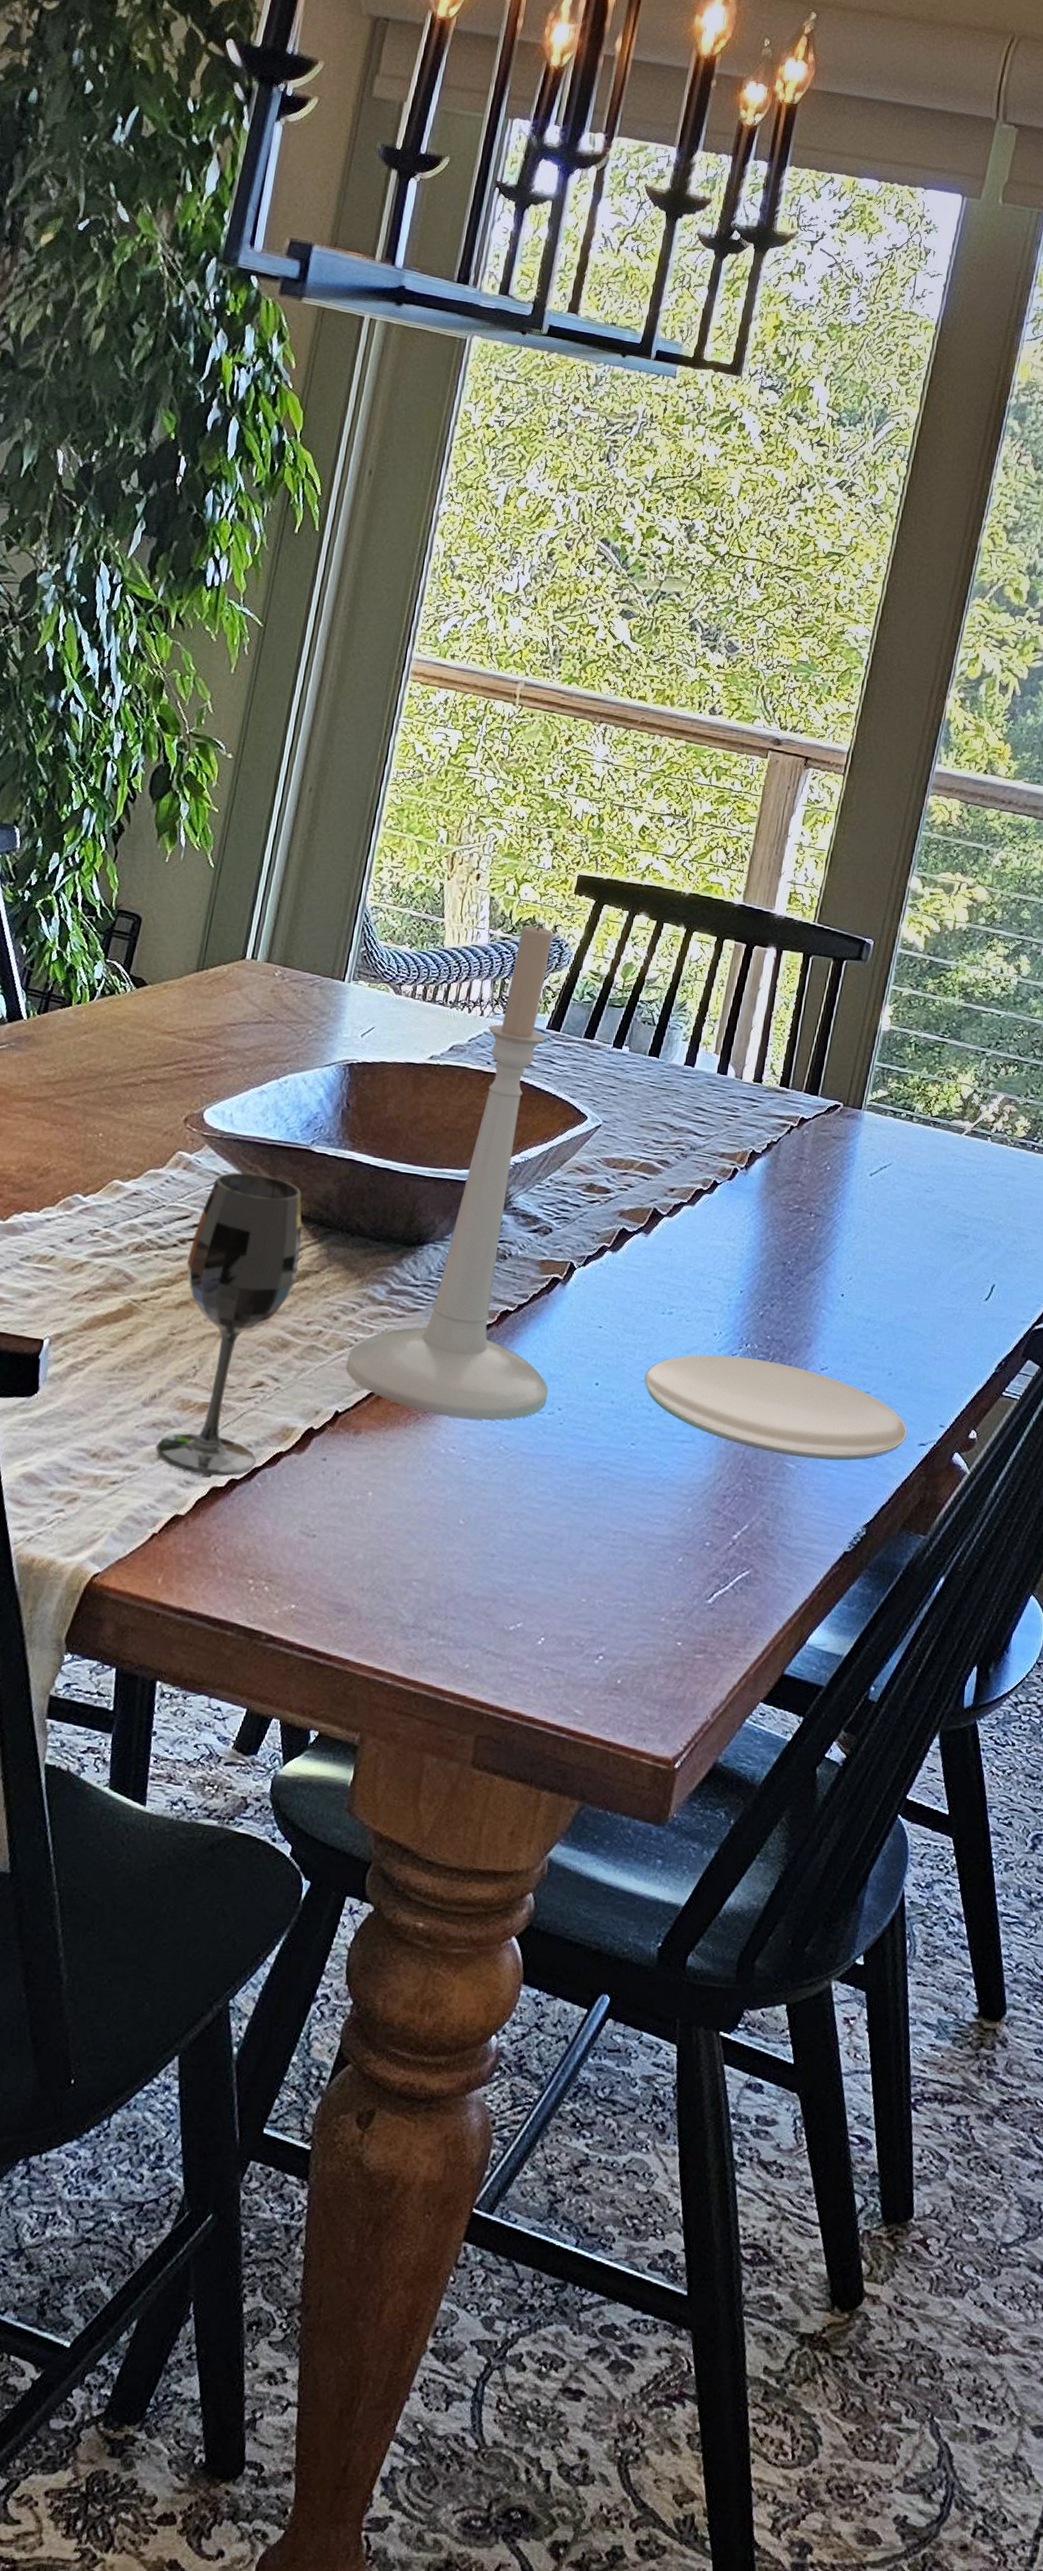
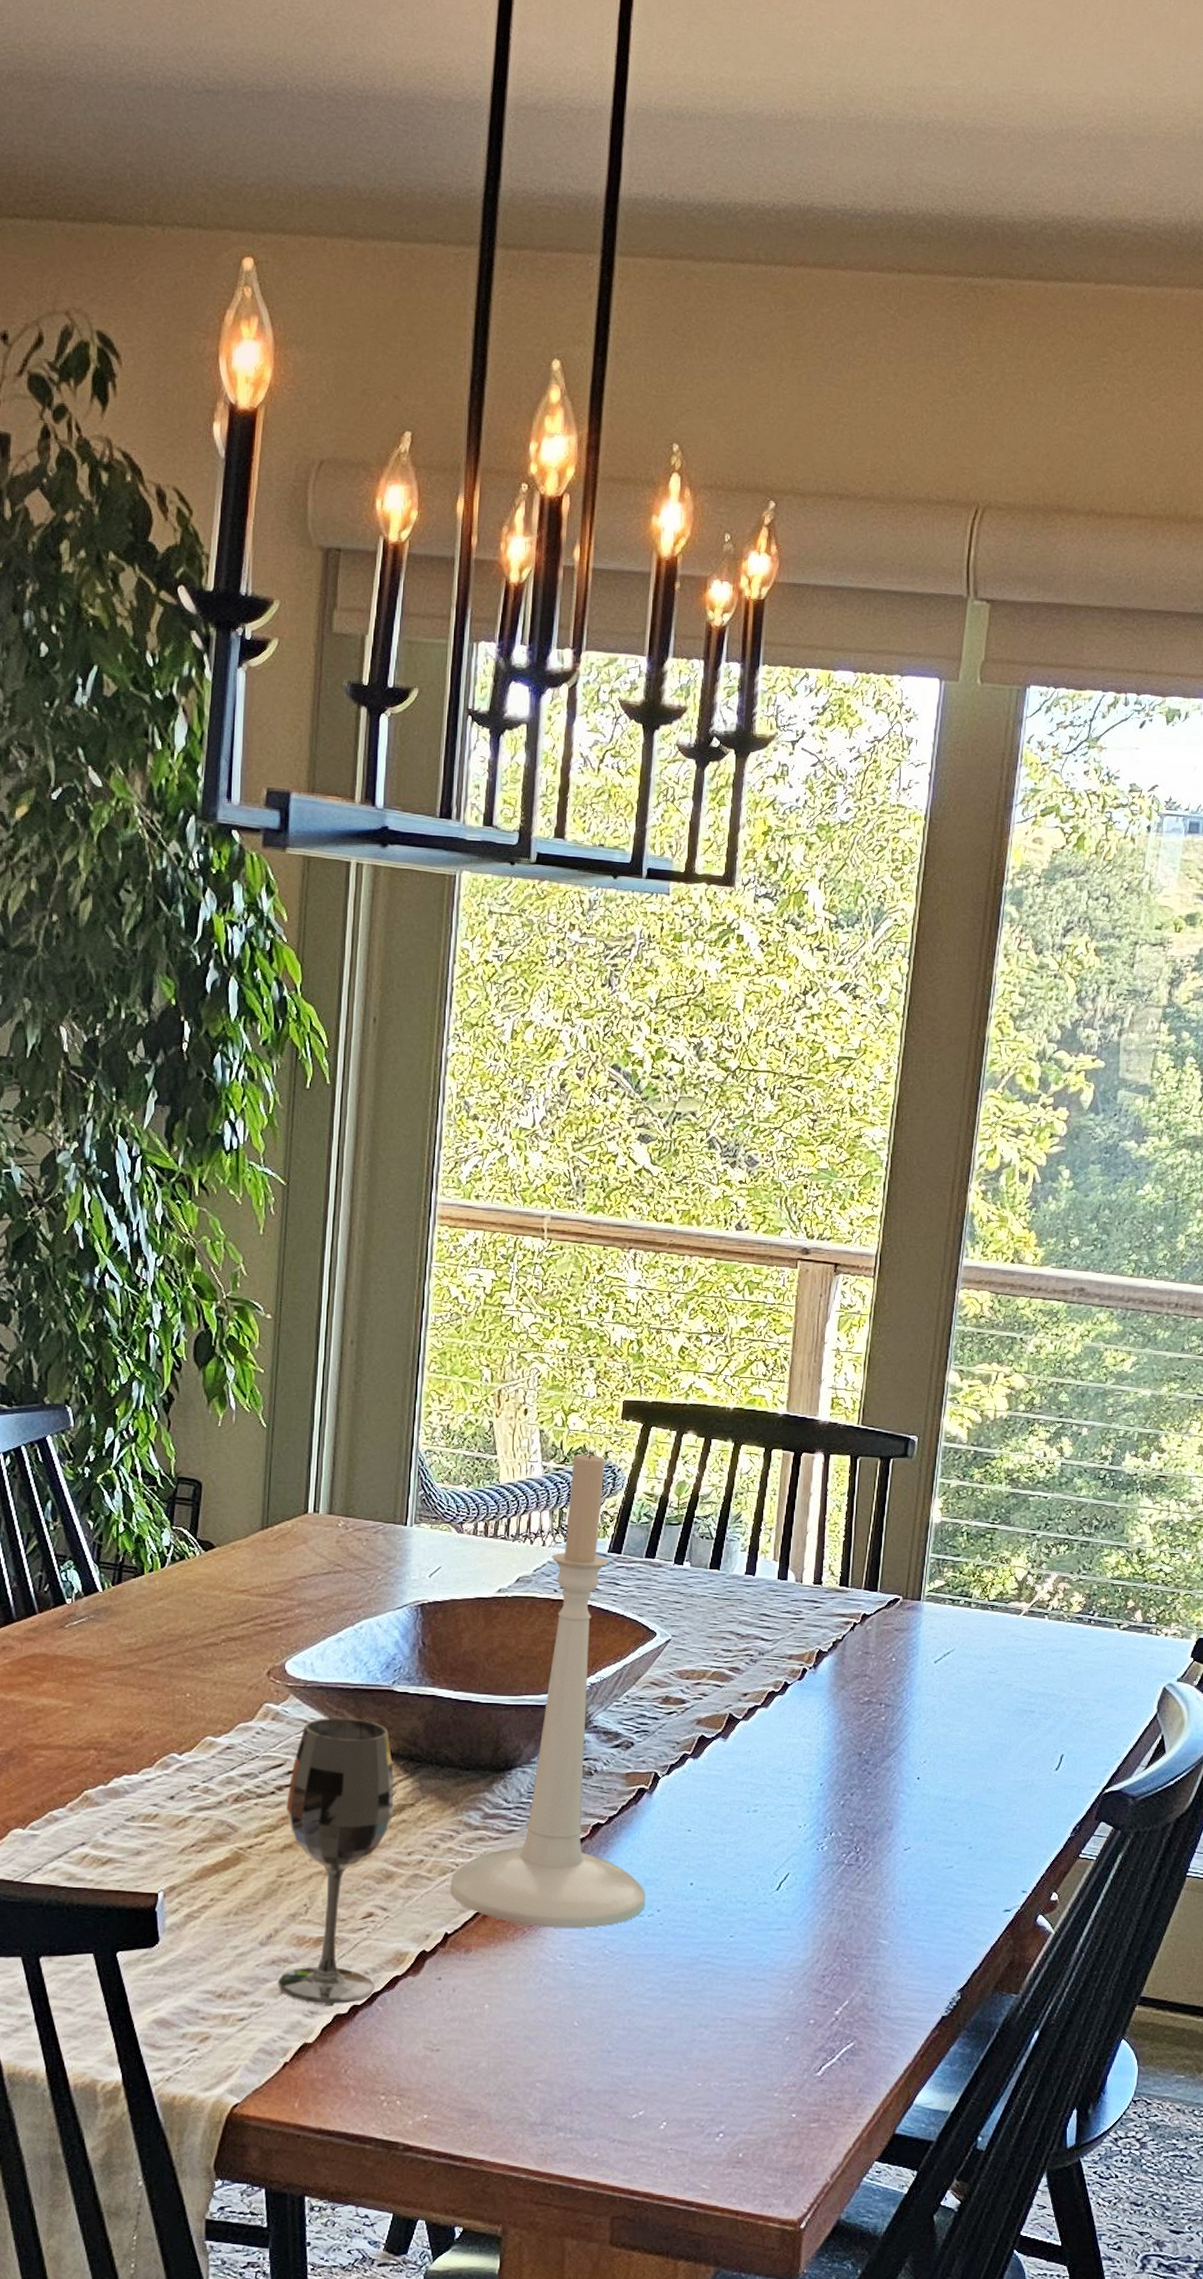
plate: present [644,1354,908,1461] -> none [736,1845,992,1934]

